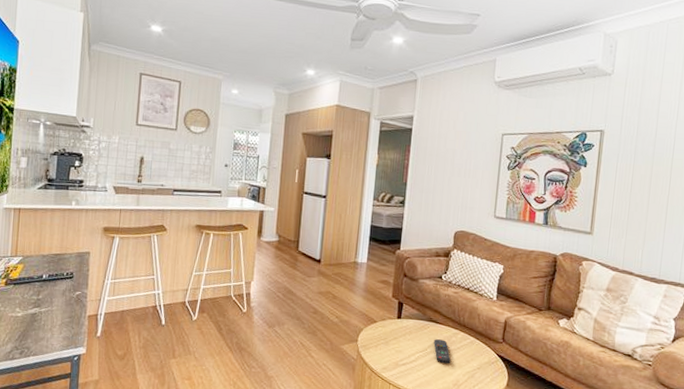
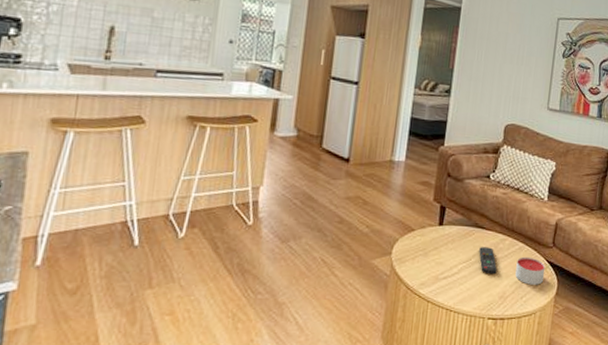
candle: none [468,350,496,376] -> present [515,256,546,285]

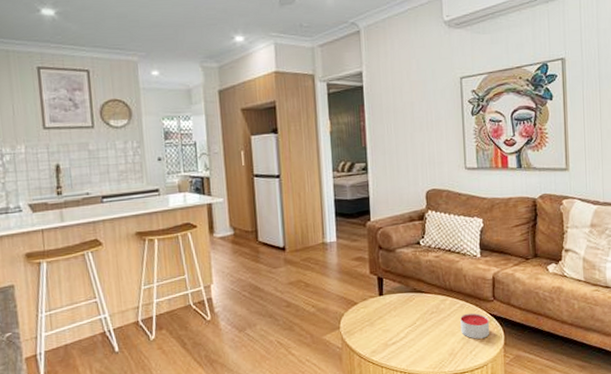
remote control: present [479,247,497,275] -> none [422,309,443,335]

